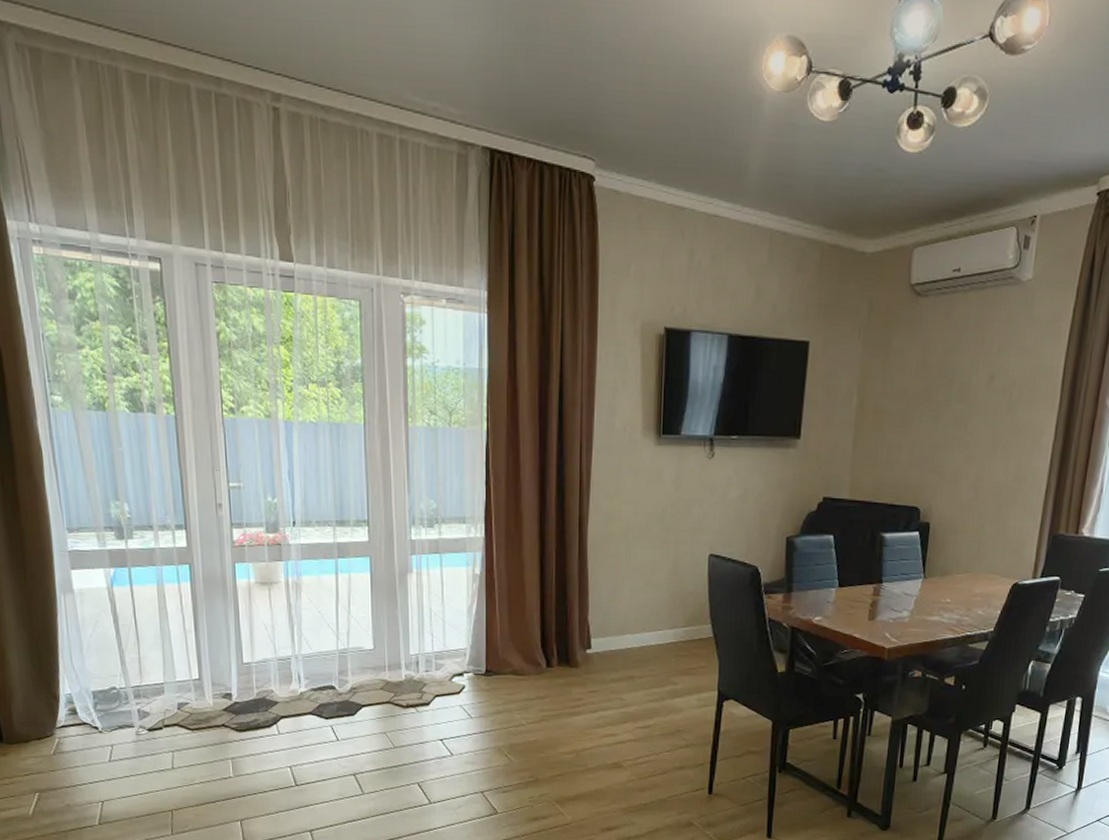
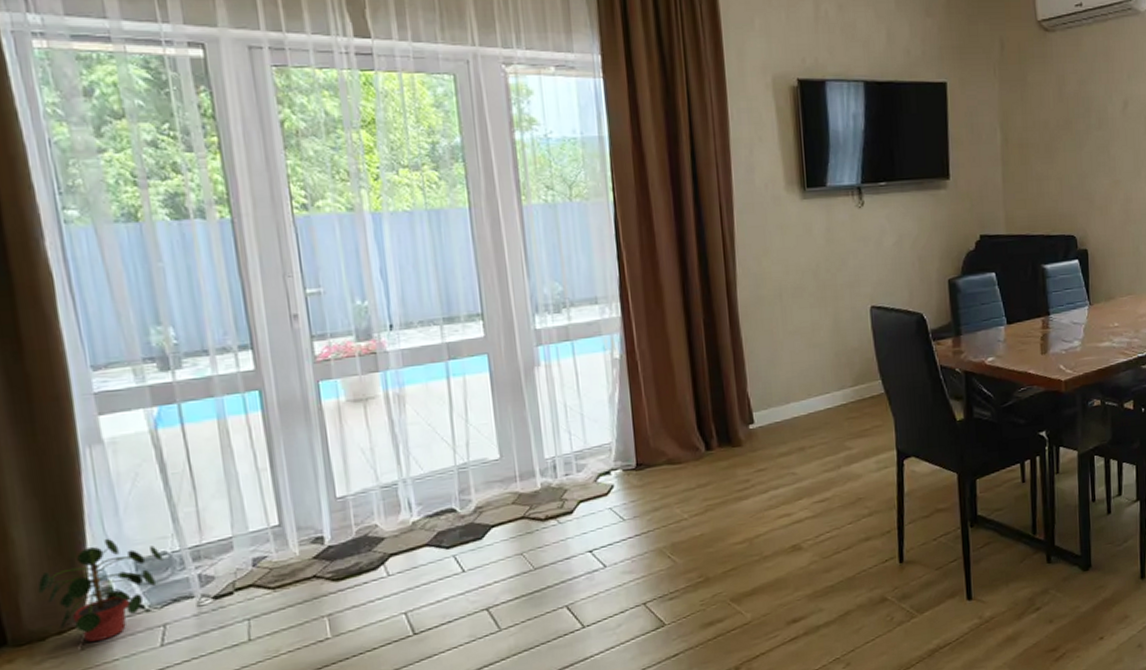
potted plant: none [25,669,113,750] -> present [38,538,163,642]

